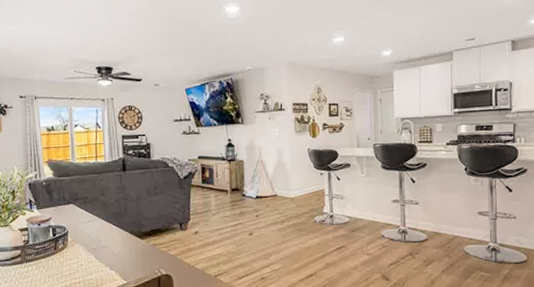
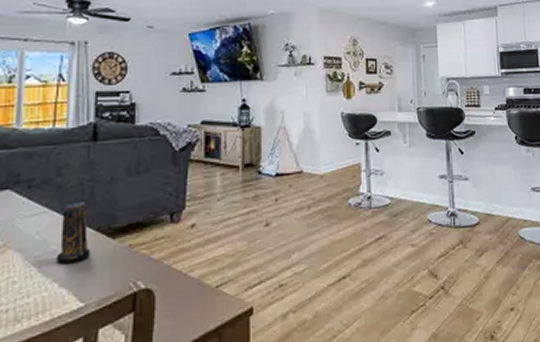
candle: none [106,213,128,255] -> present [56,201,91,265]

